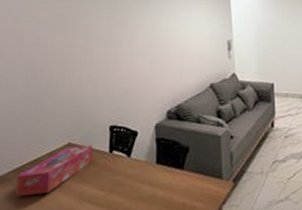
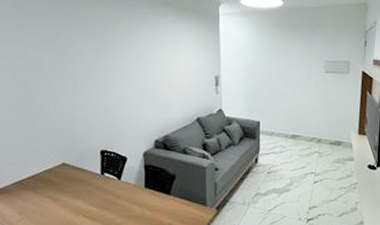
tissue box: present [16,144,93,197] -> none [18,166,86,206]

